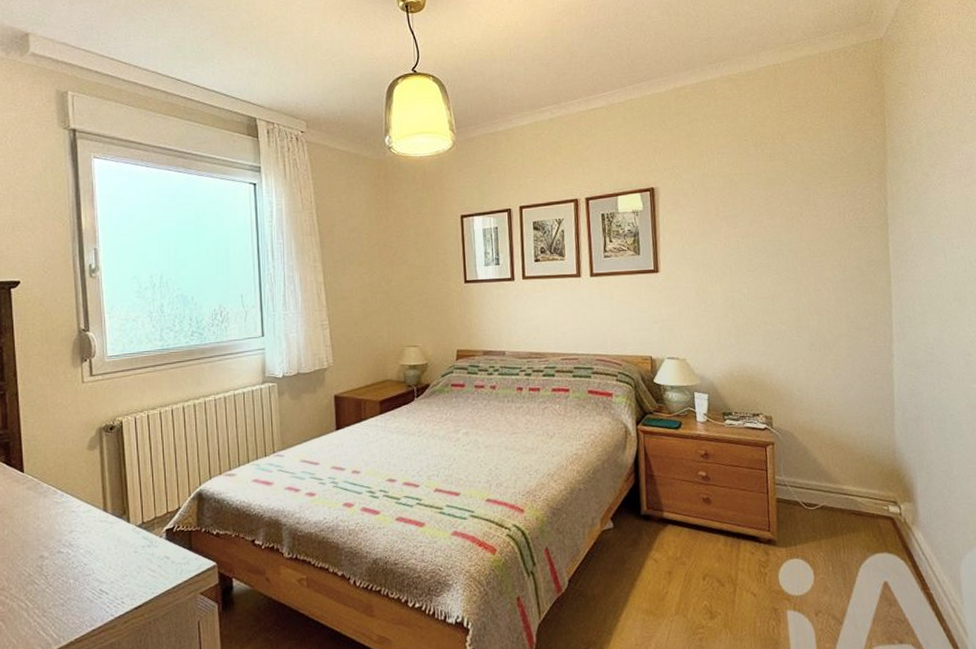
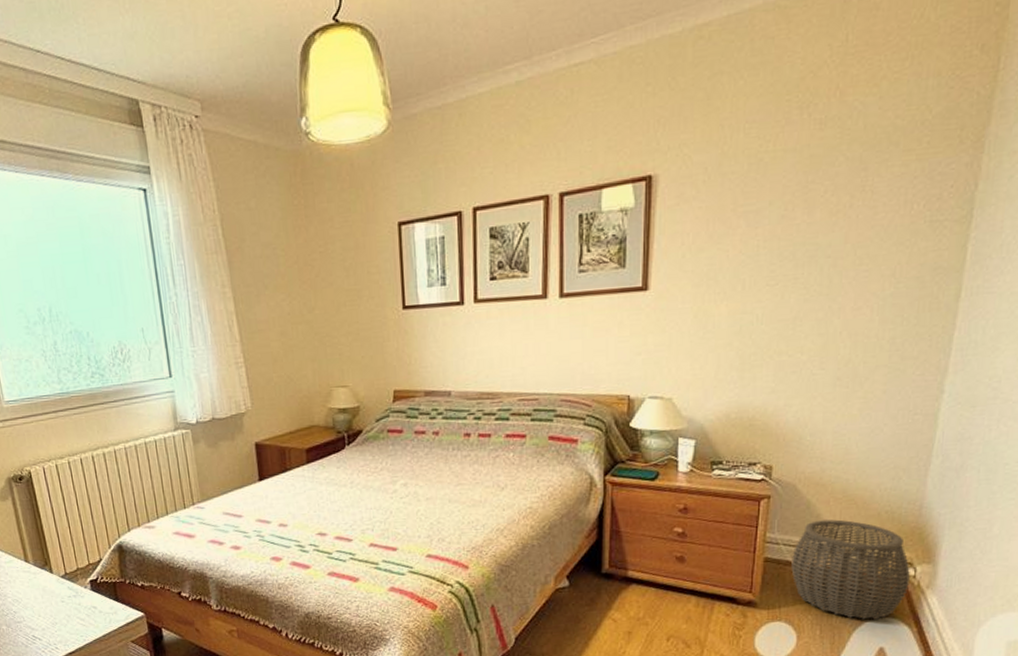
woven basket: none [798,463,898,556] -> present [791,519,911,620]

